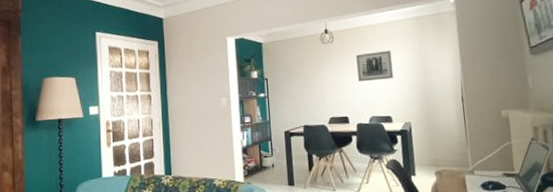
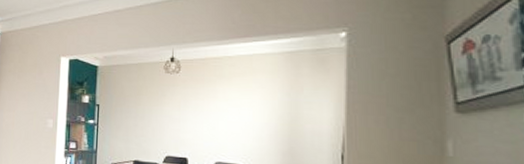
wall art: present [356,50,394,82] -> none [205,87,251,122]

